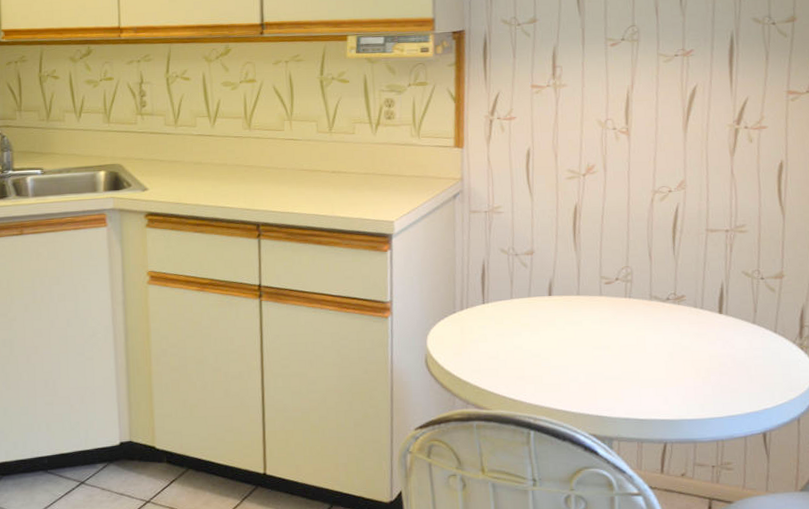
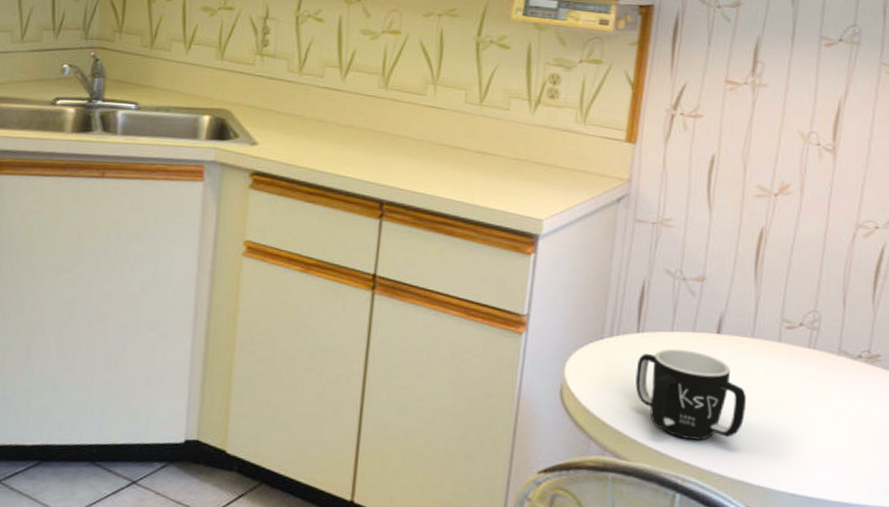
mug: none [485,312,580,386] -> present [635,348,746,440]

